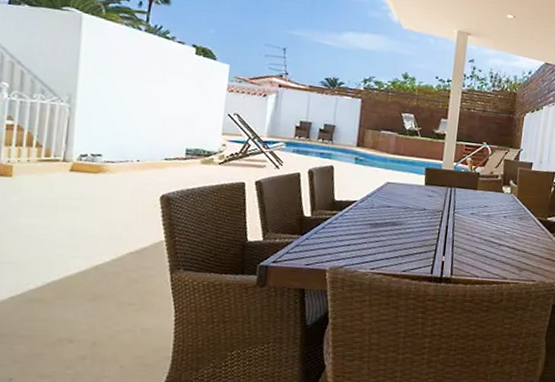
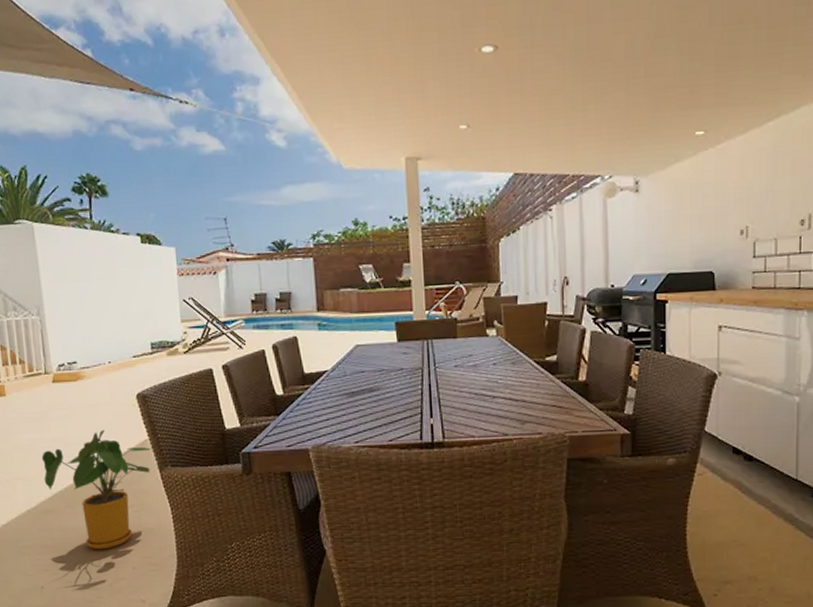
house plant: none [37,226,168,346] -> present [42,430,153,550]

